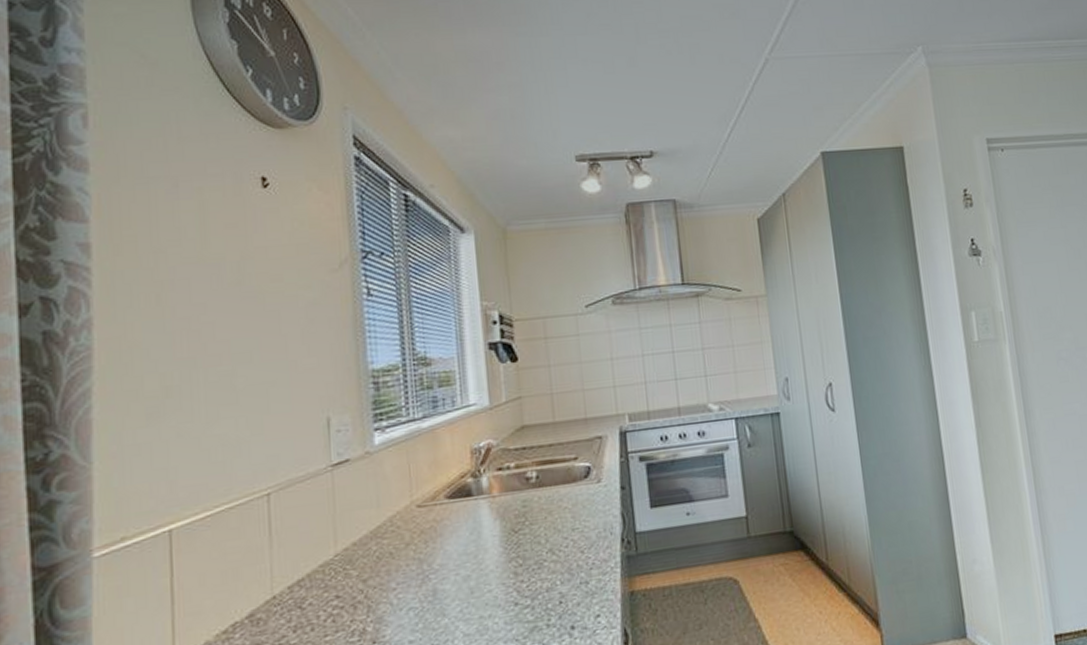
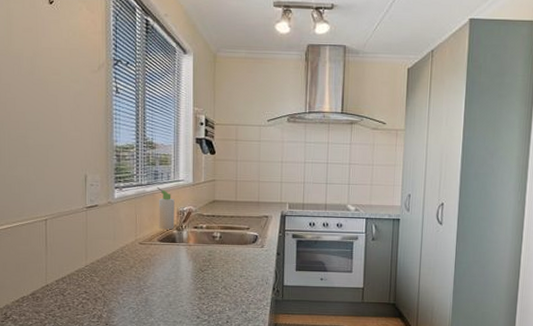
bottle: none [437,418,468,481] -> present [157,186,175,230]

